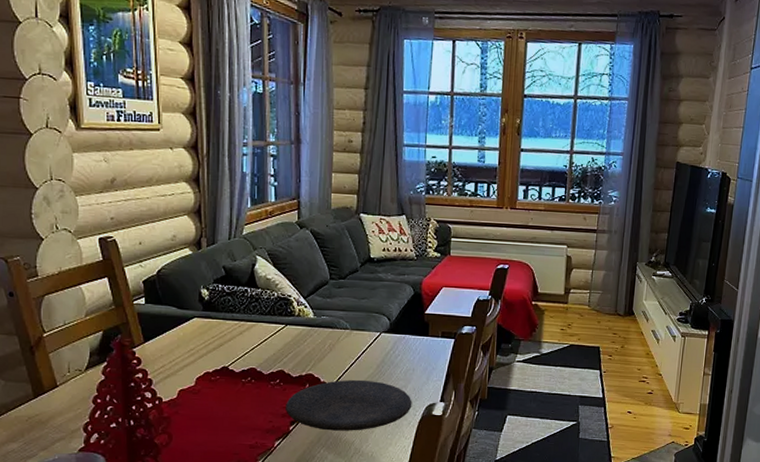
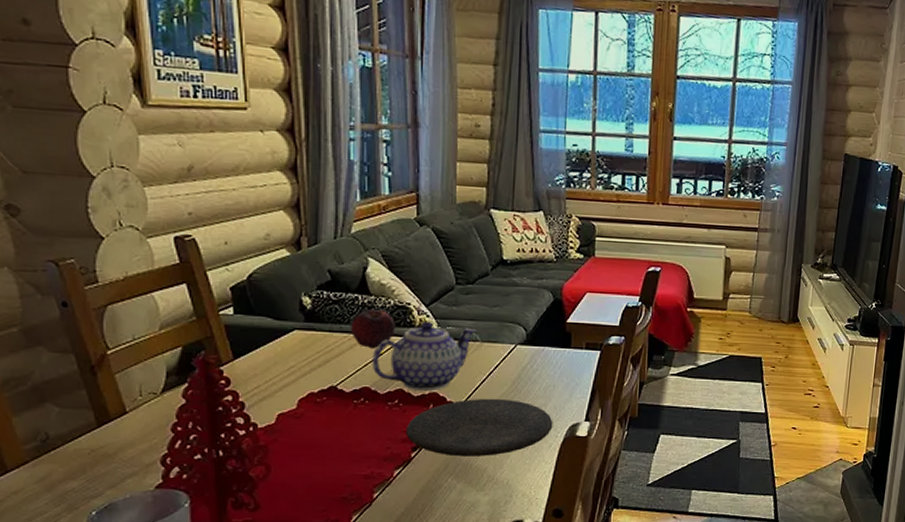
fruit: none [241,300,278,335] -> present [351,308,396,349]
teapot: none [257,311,346,373] -> present [371,320,475,392]

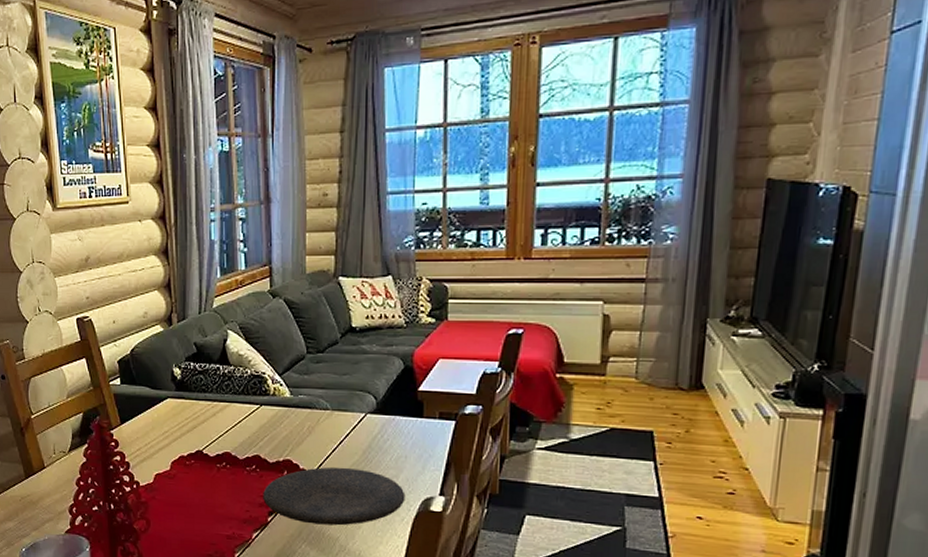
fruit: present [351,308,396,349] -> none [214,378,252,417]
teapot: present [371,320,475,392] -> none [232,389,326,458]

